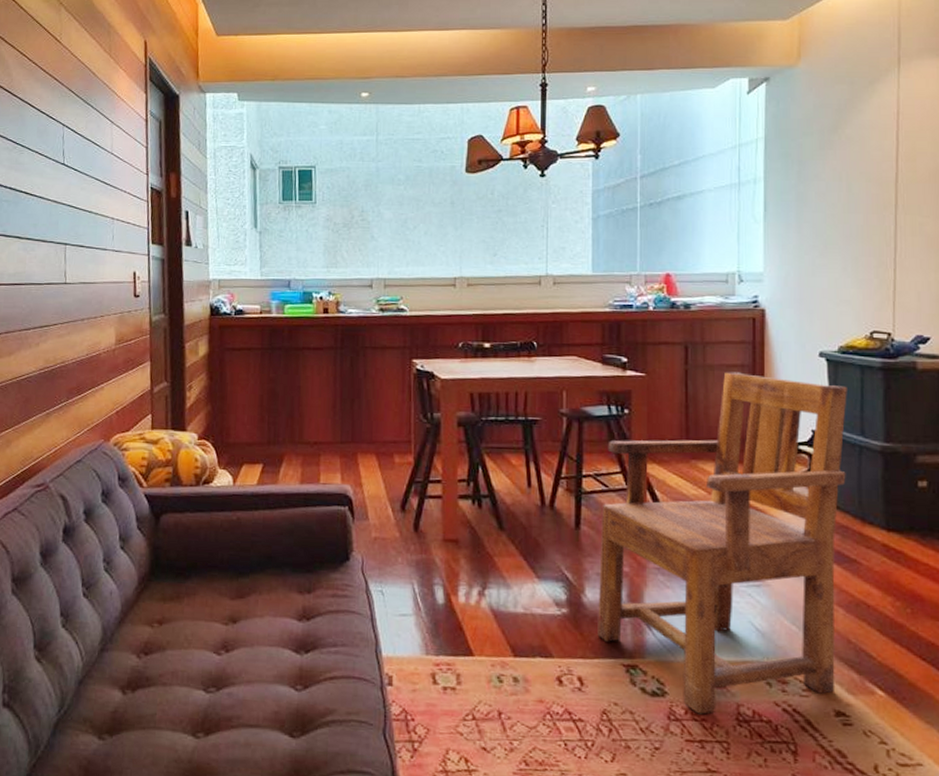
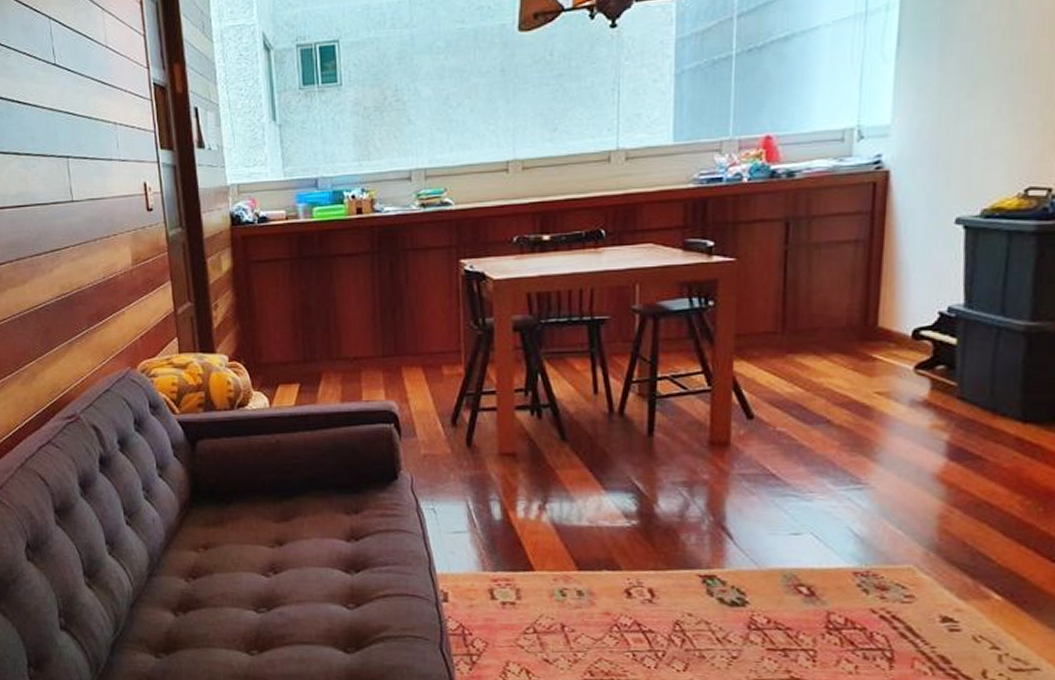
armchair: present [597,372,847,715] -> none [671,249,988,623]

